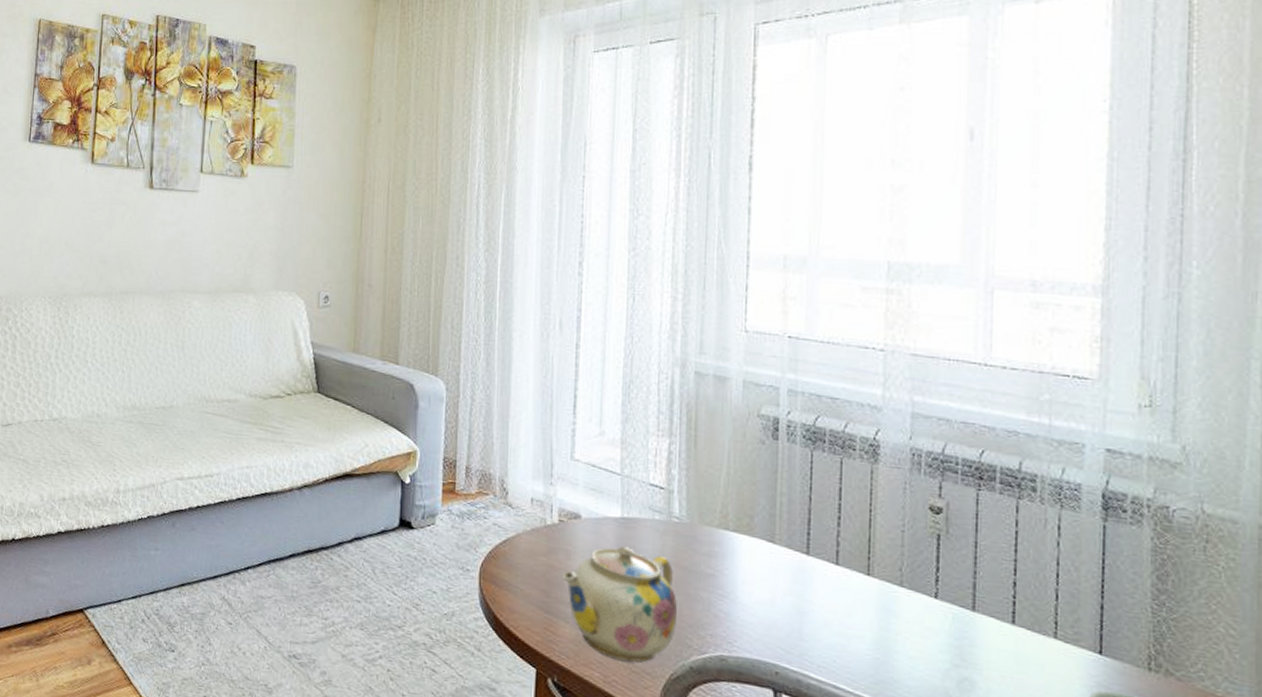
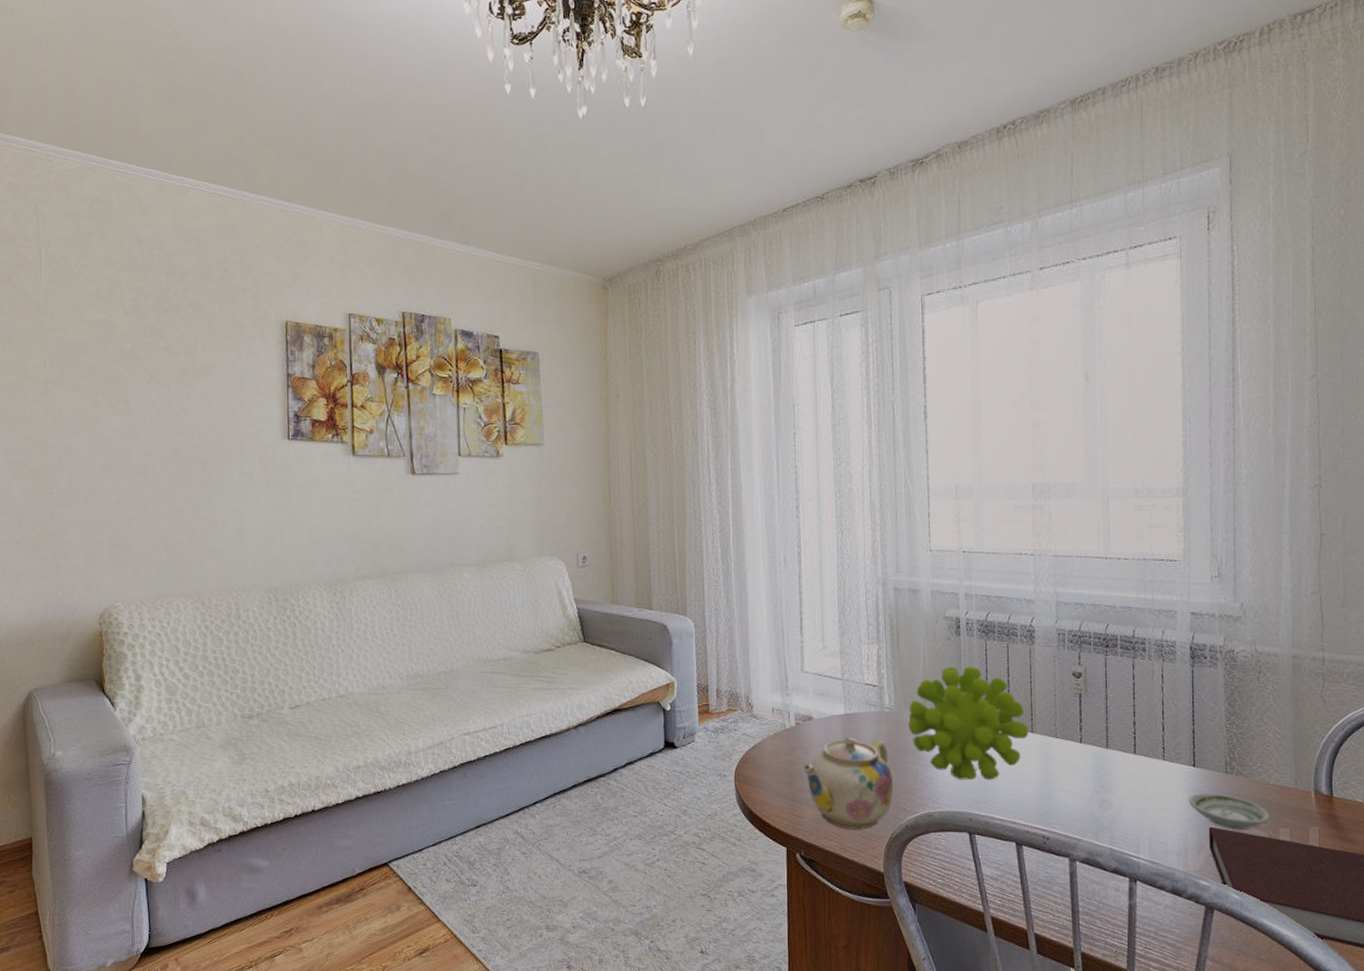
plant: none [702,477,864,628] -> present [908,666,1029,780]

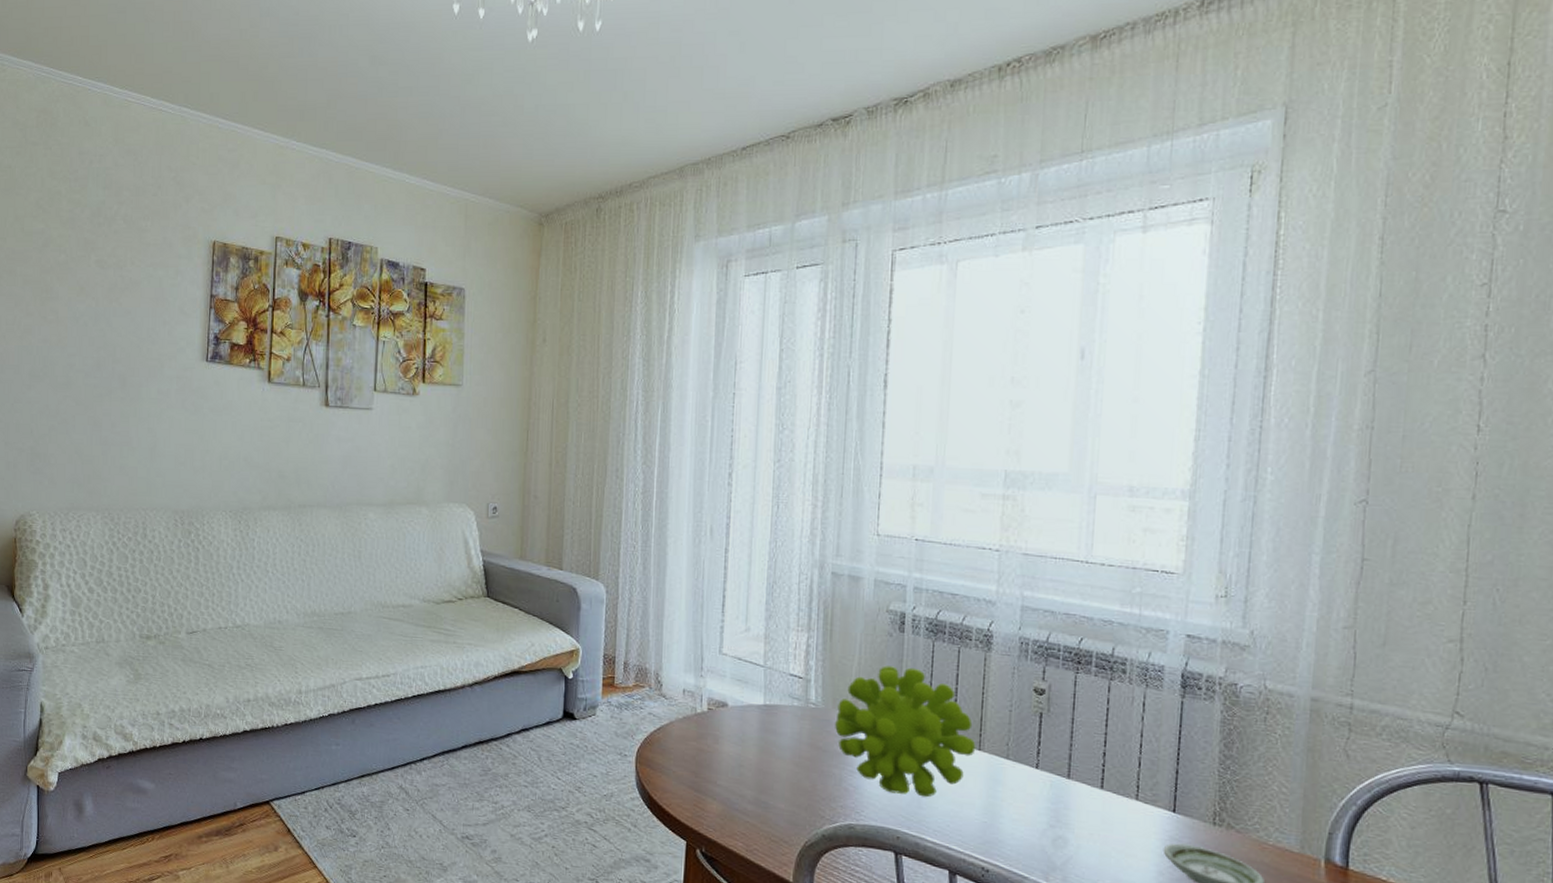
teapot: present [801,737,893,829] -> none [710,730,812,833]

